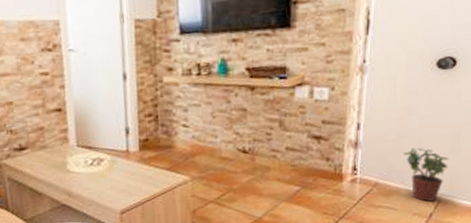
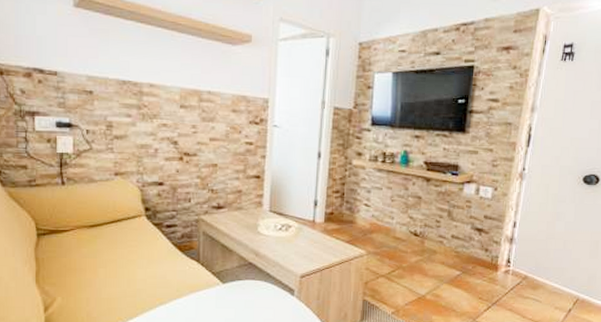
potted plant: present [403,147,448,202] -> none [550,249,588,298]

